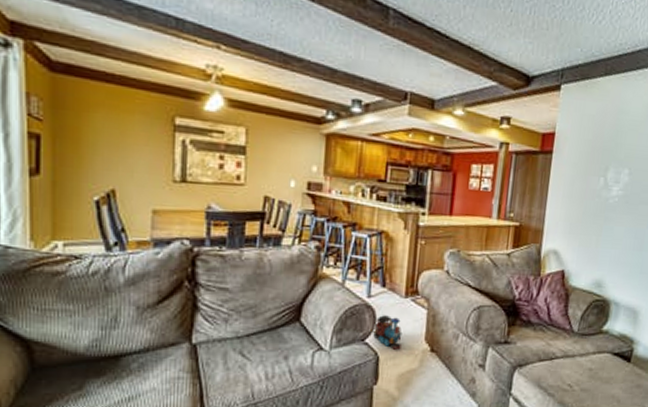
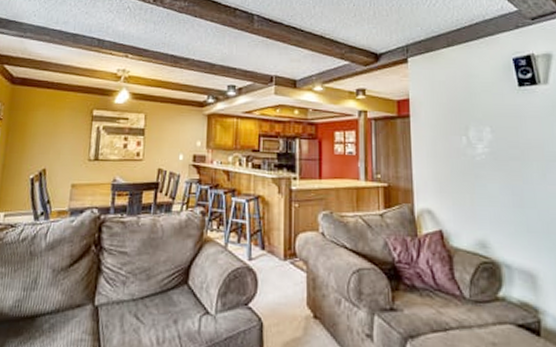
toy train: present [371,315,403,350] -> none [253,278,284,316]

